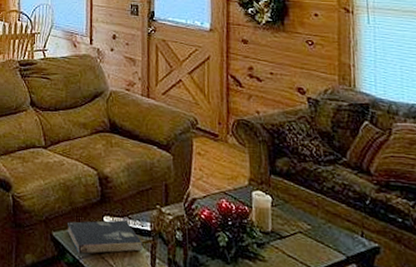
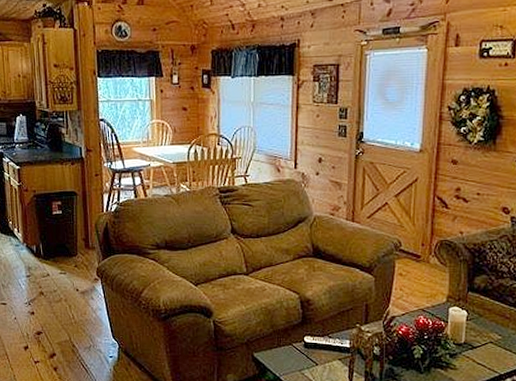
book: present [67,220,143,254] -> none [268,339,341,371]

